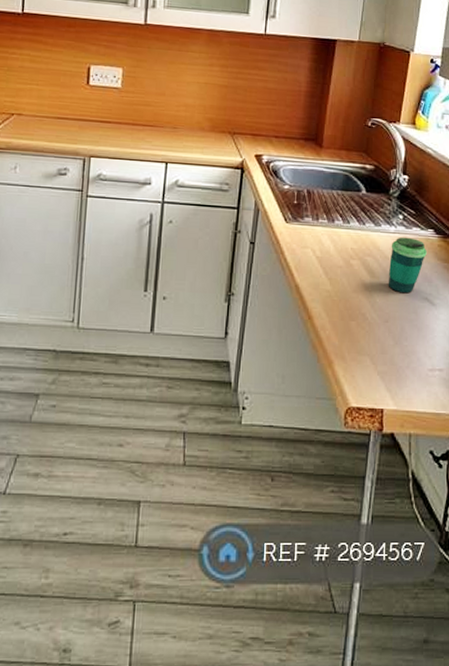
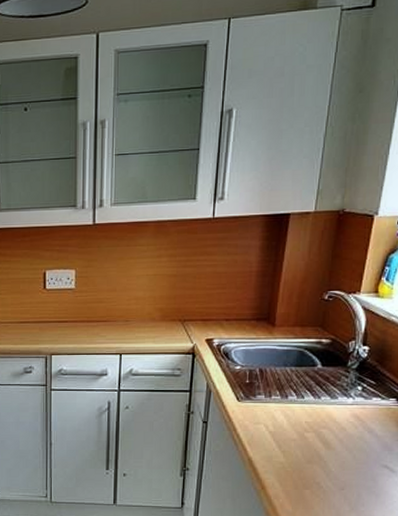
cup: present [388,237,427,294] -> none [344,408,388,462]

